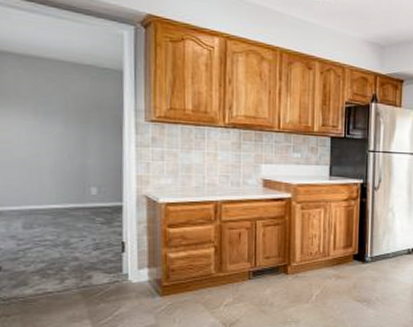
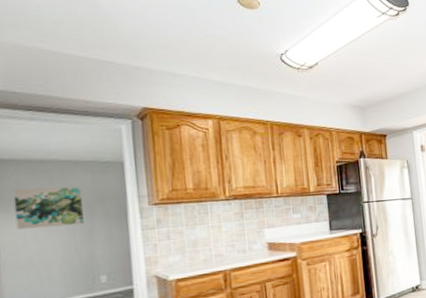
wall art: none [10,83,78,131] -> present [13,186,84,230]

